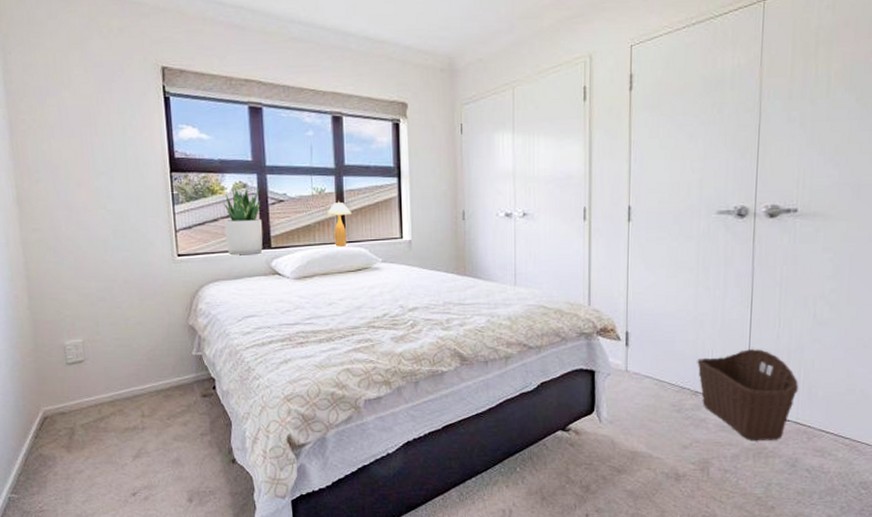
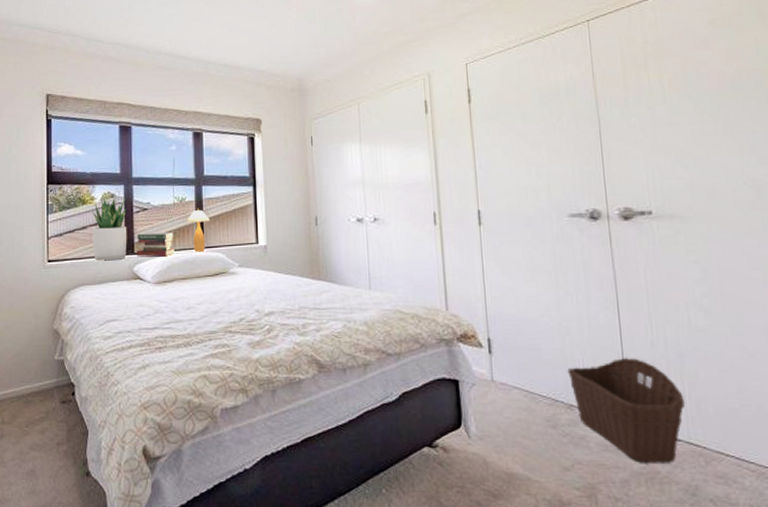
books: none [274,226,315,252] -> present [137,232,175,257]

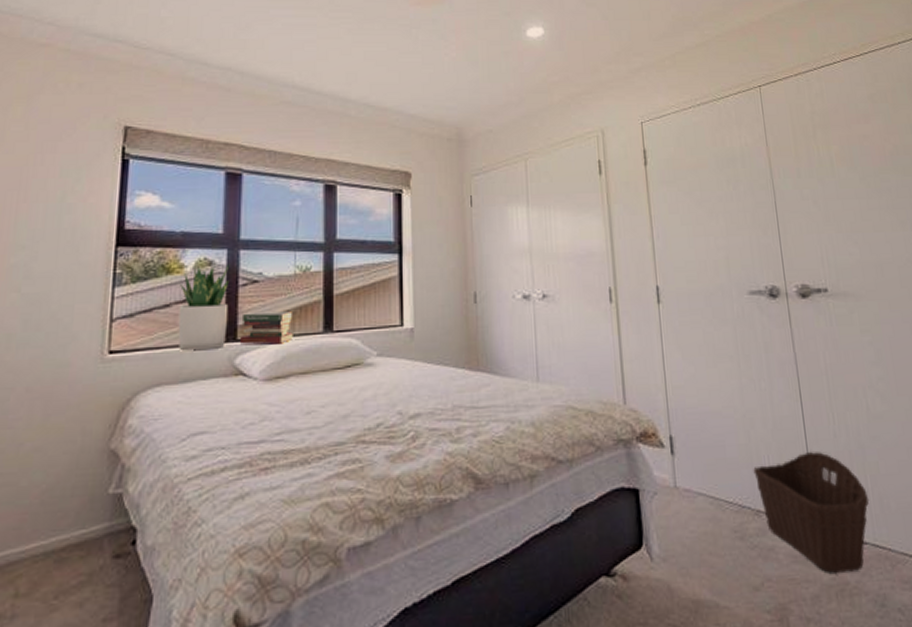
table lamp: present [186,207,211,252] -> none [310,279,343,338]

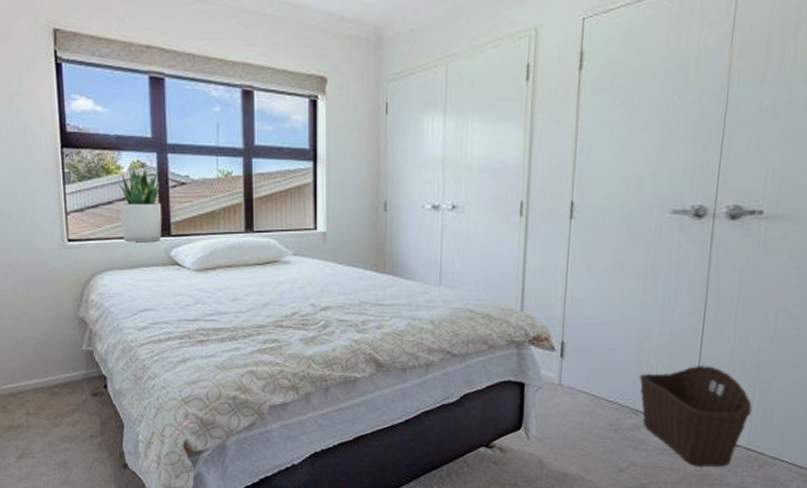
books: present [240,311,293,345] -> none [174,212,219,241]

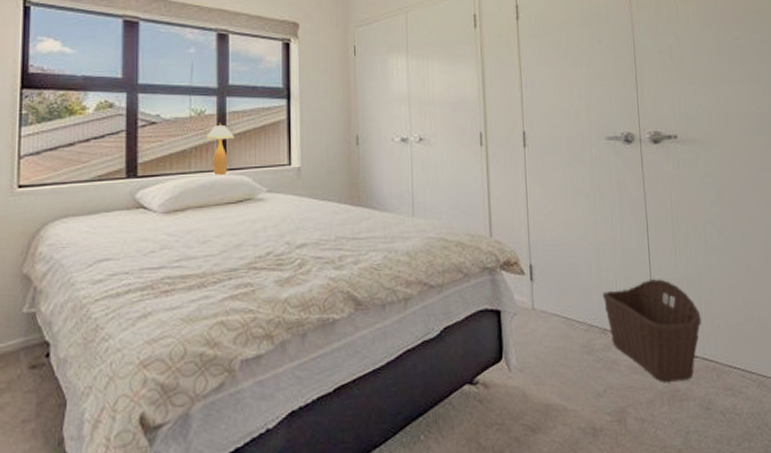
planter: present [119,165,162,243] -> none [82,106,130,186]
table lamp: none [232,183,262,237] -> present [204,121,235,175]

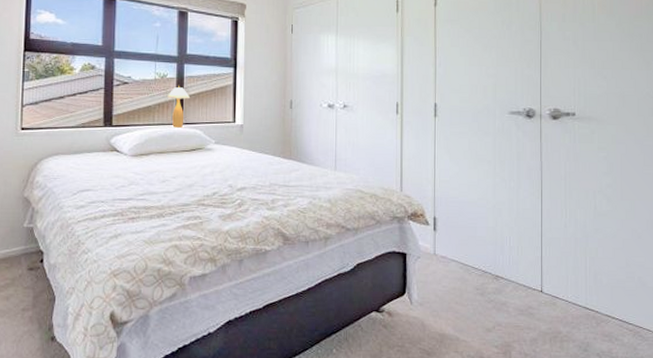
wicker basket: present [602,279,701,382] -> none [497,237,585,325]

